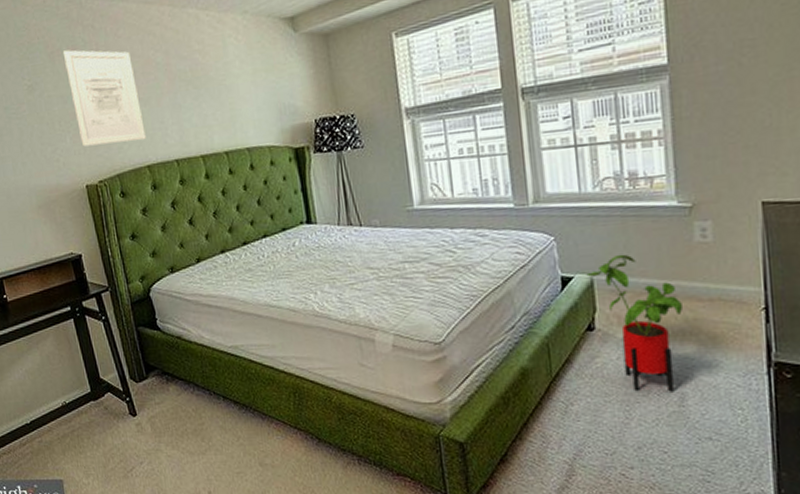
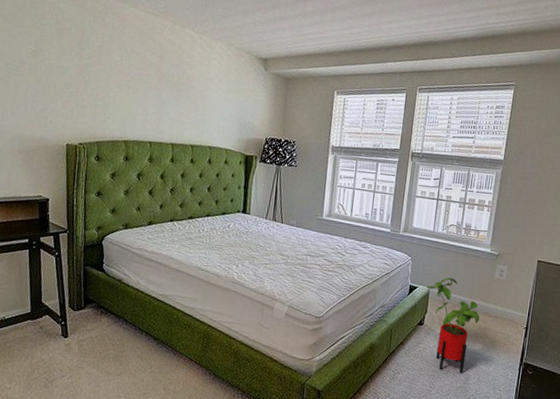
wall art: present [62,49,146,147] -> none [70,31,130,120]

